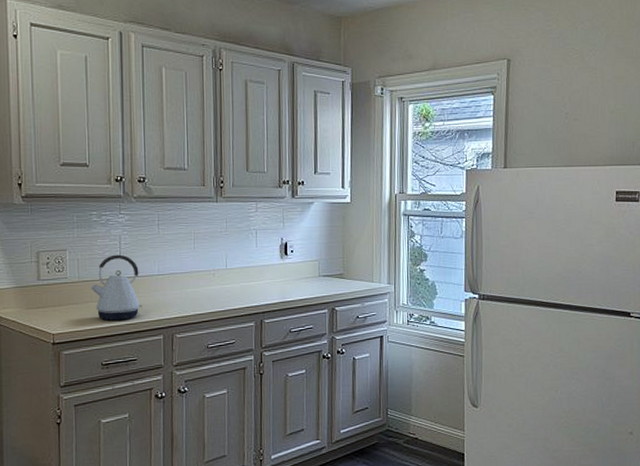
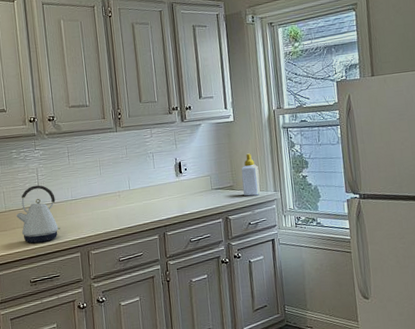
soap bottle: none [353,239,373,287] -> present [241,153,261,196]

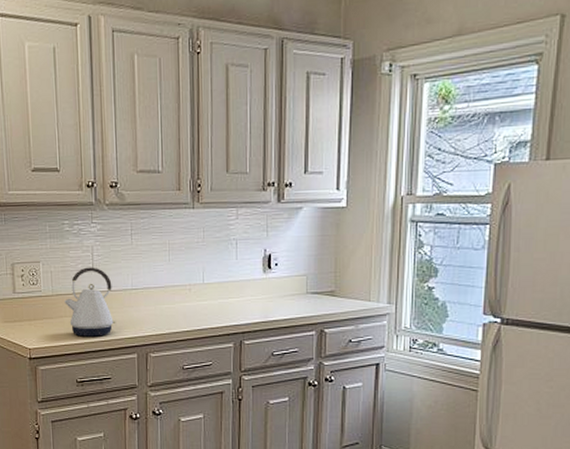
soap bottle: present [241,153,261,196] -> none [347,251,371,306]

